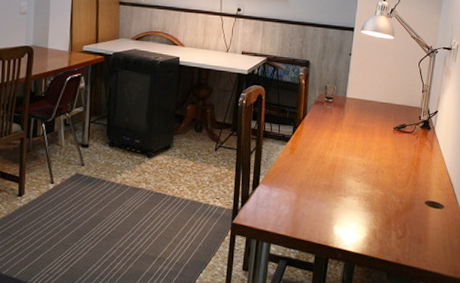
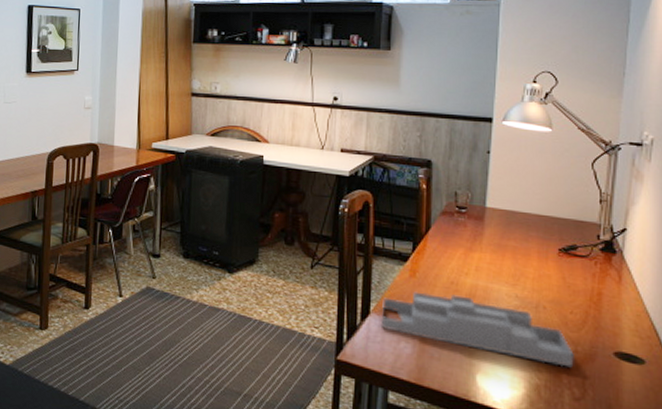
desk organizer: none [267,165,400,215] -> present [380,291,574,368]

